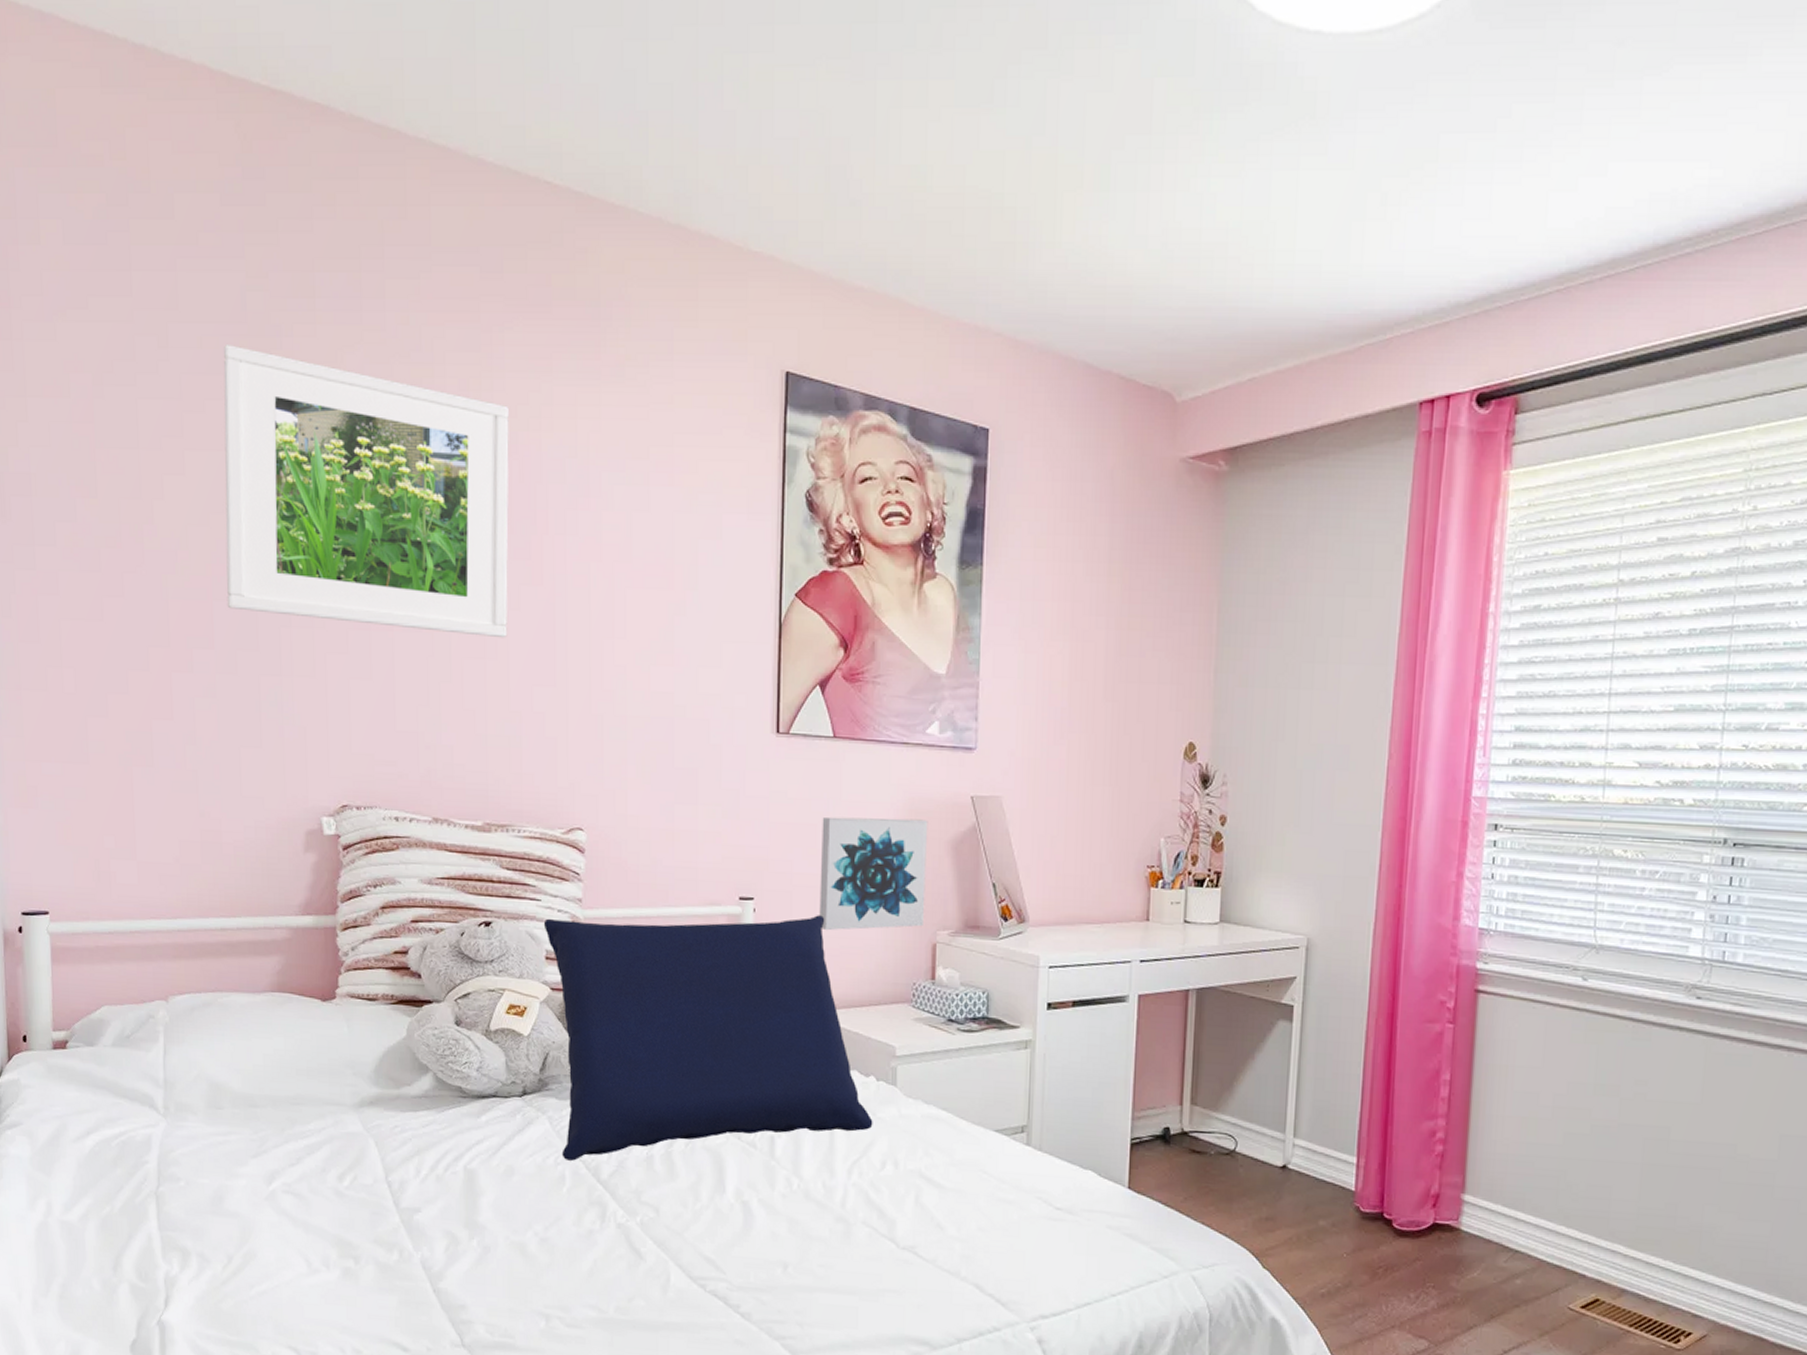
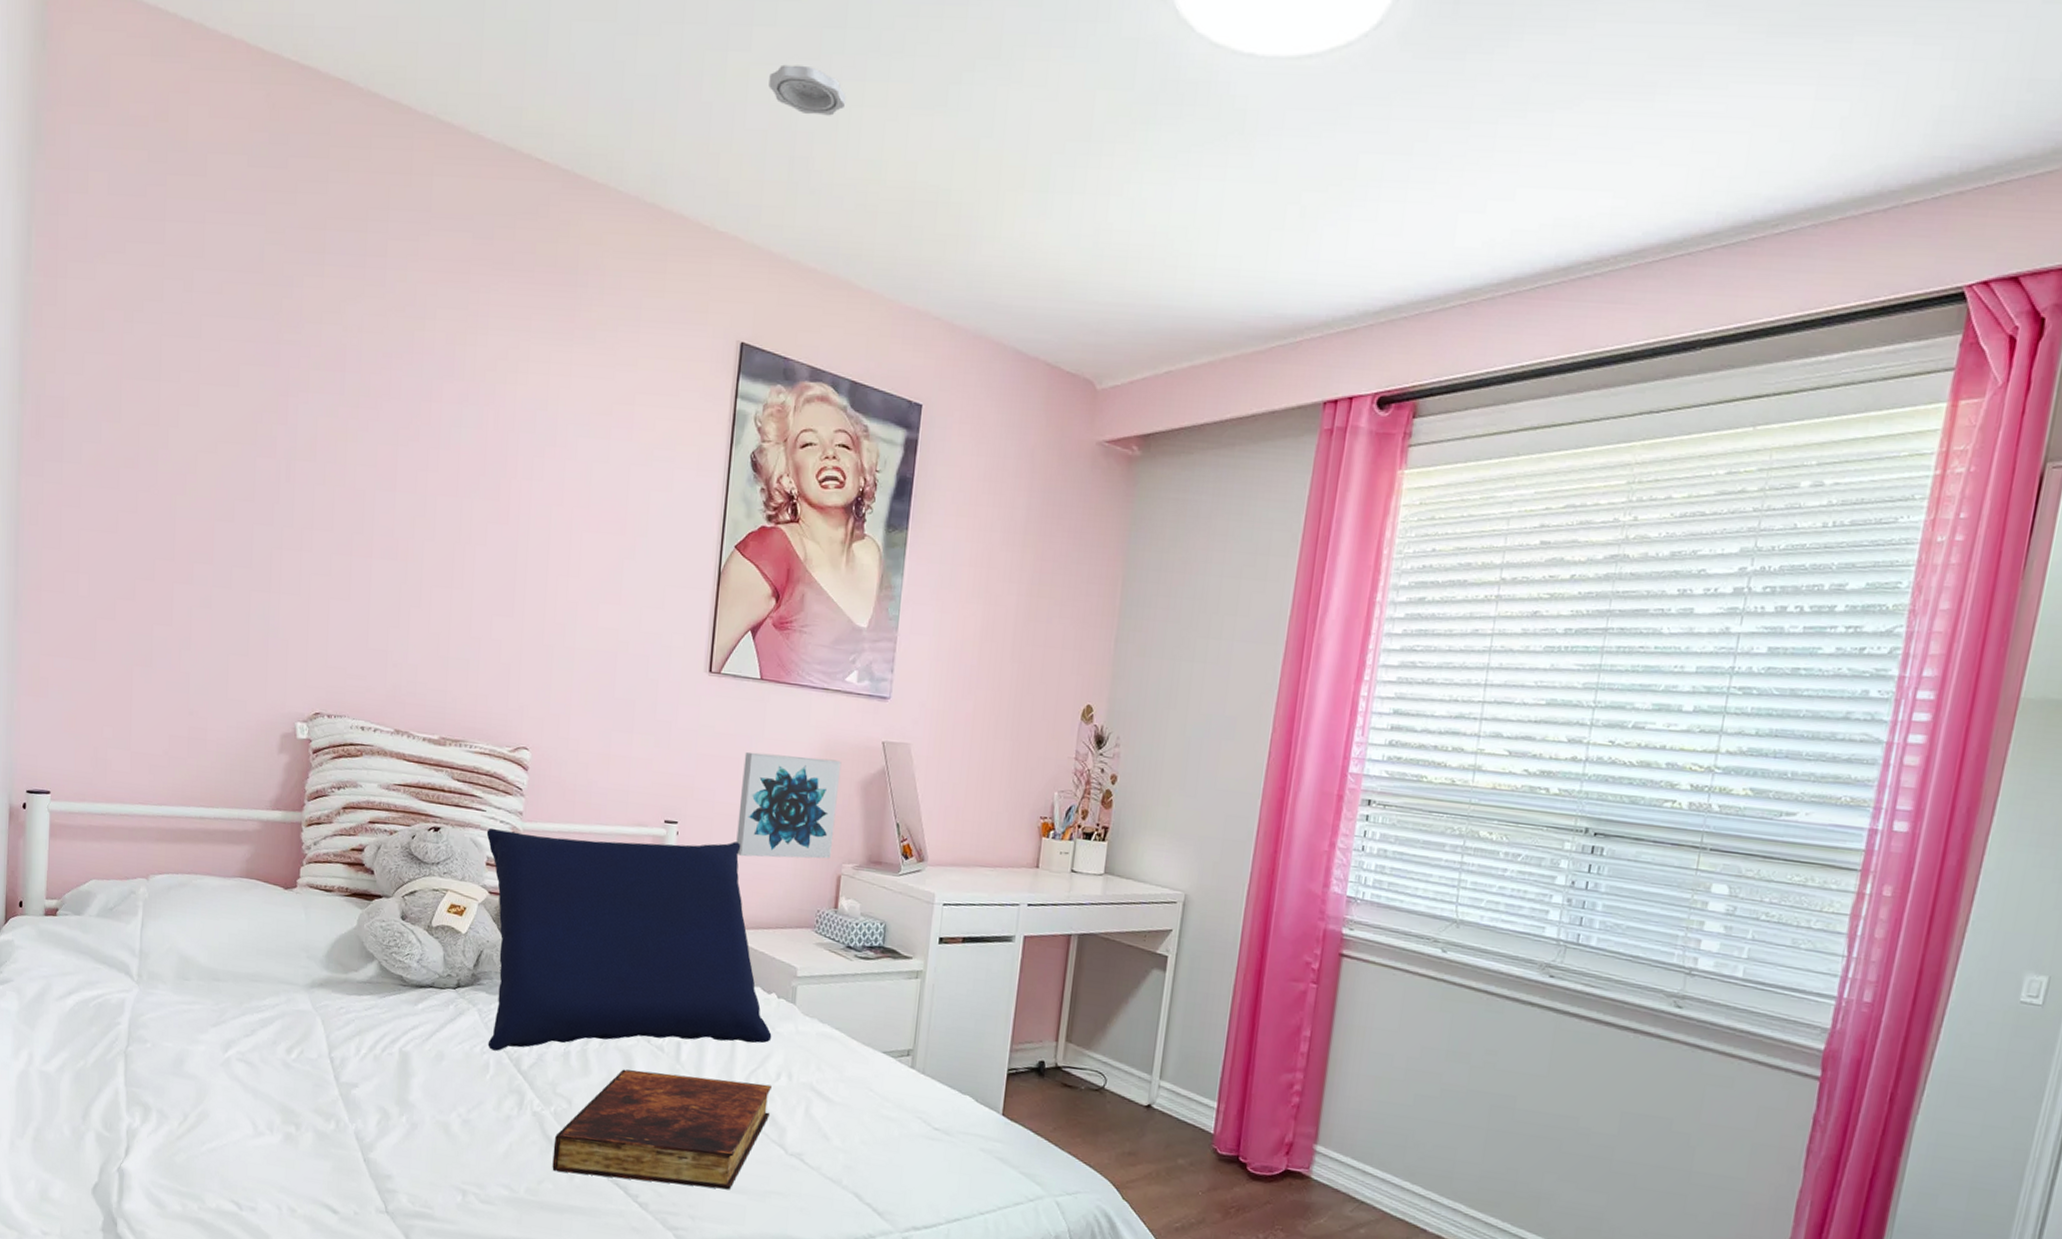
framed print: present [223,345,509,639] -> none [227,292,489,571]
book: none [642,1170,877,1292] -> present [552,1069,772,1190]
smoke detector: none [796,65,883,119] -> present [768,64,847,116]

